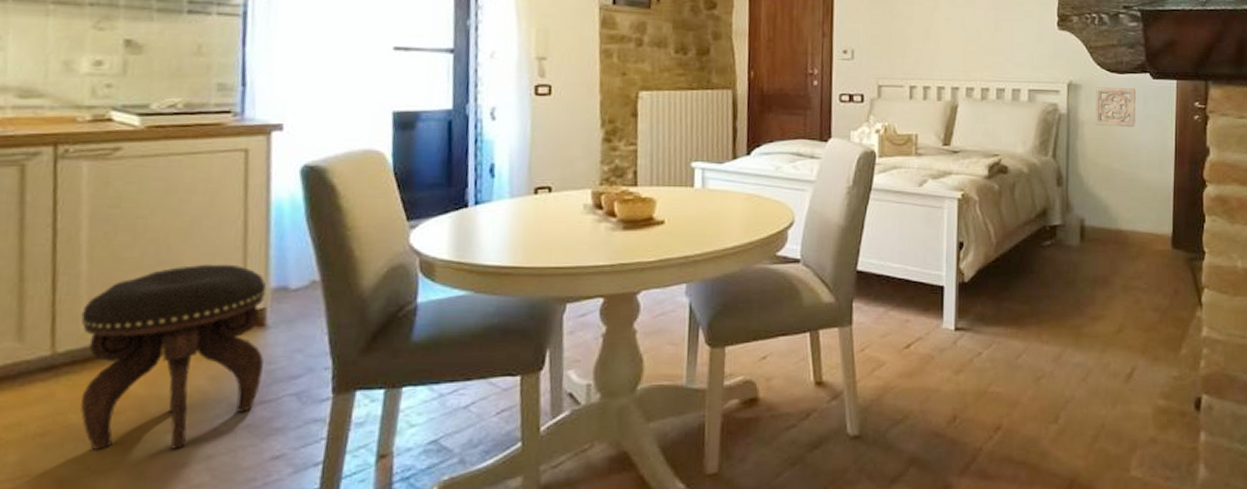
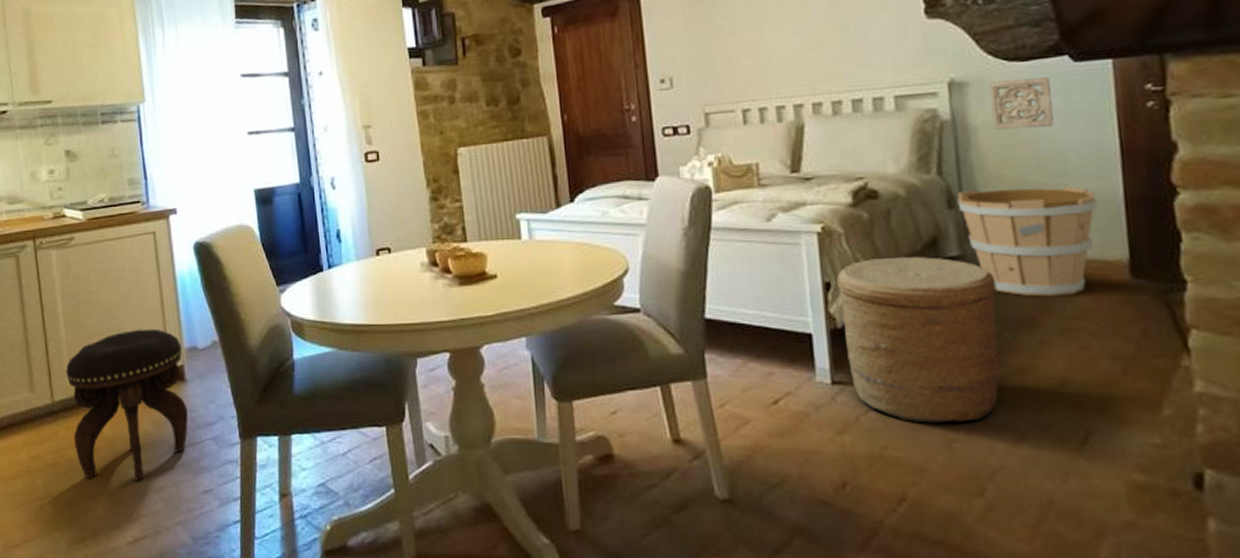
woven basket: none [969,223,1084,363] -> present [837,256,1000,423]
wooden bucket: none [1064,171,1157,261] -> present [956,185,1099,297]

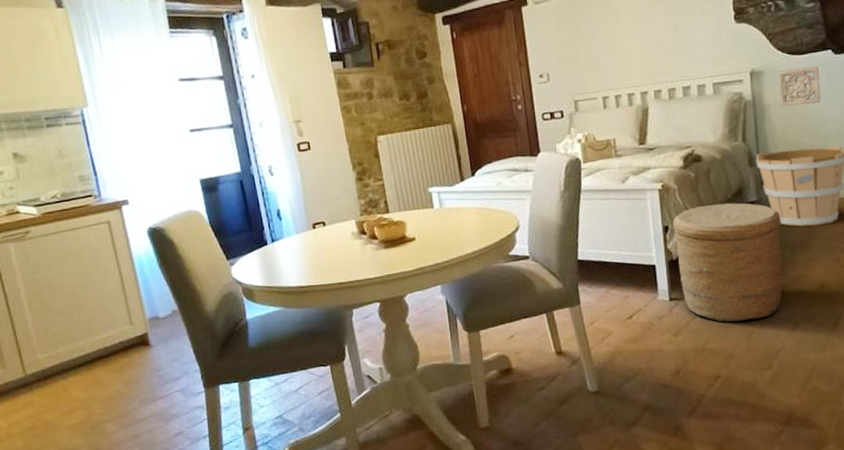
footstool: present [66,328,188,481] -> none [35,304,157,436]

